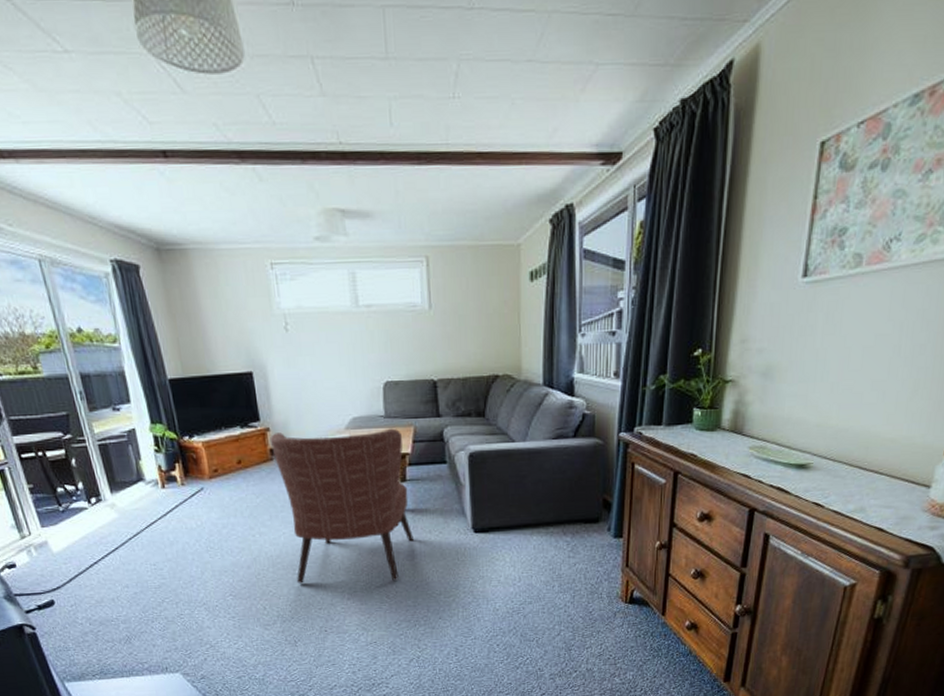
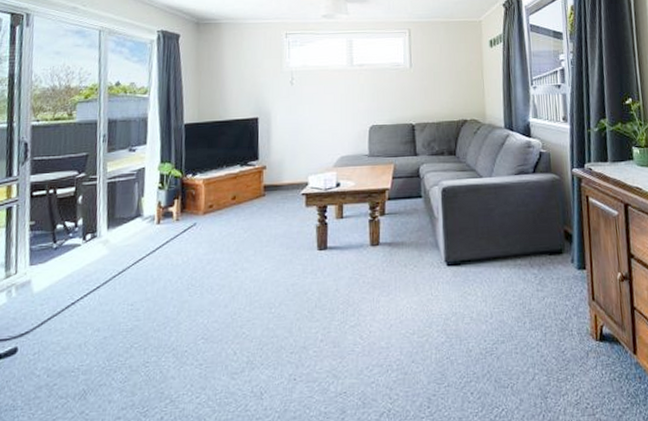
chair: present [269,428,414,584] -> none [265,166,389,324]

